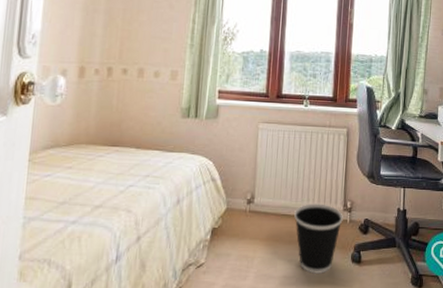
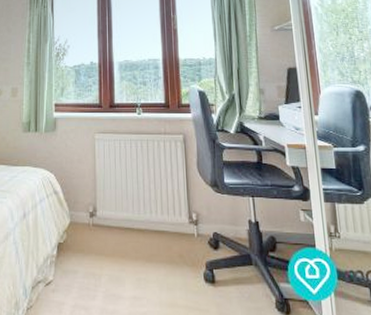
wastebasket: present [294,203,343,274] -> none [138,216,190,295]

